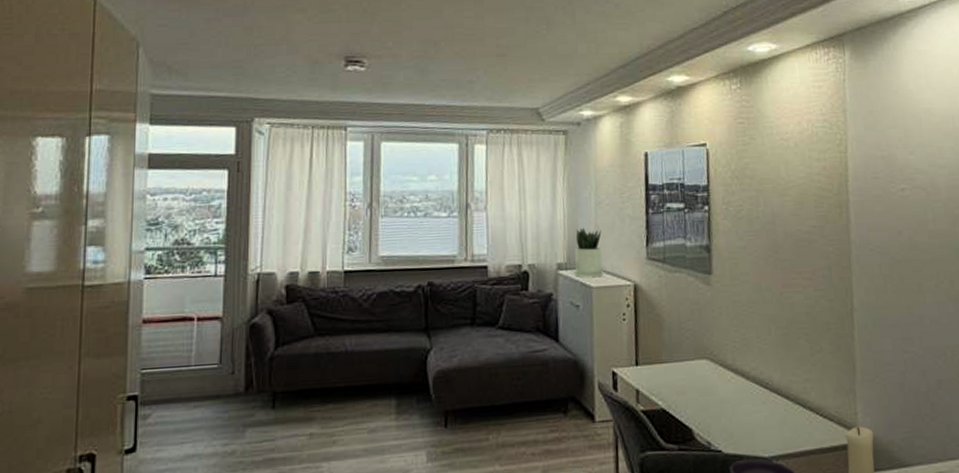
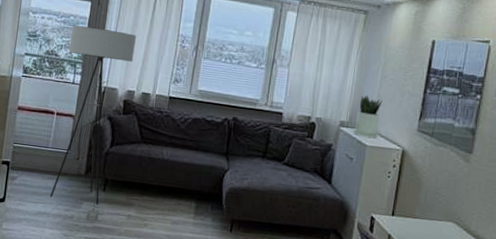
floor lamp: none [199,200,292,454] -> present [49,25,136,223]

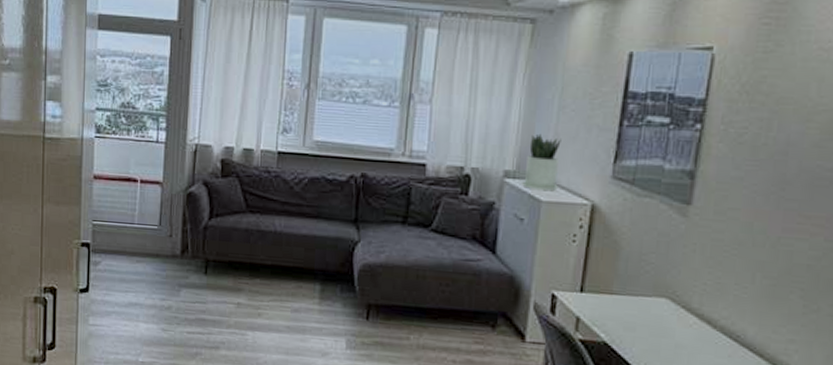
floor lamp: present [49,25,136,223] -> none [140,68,230,313]

